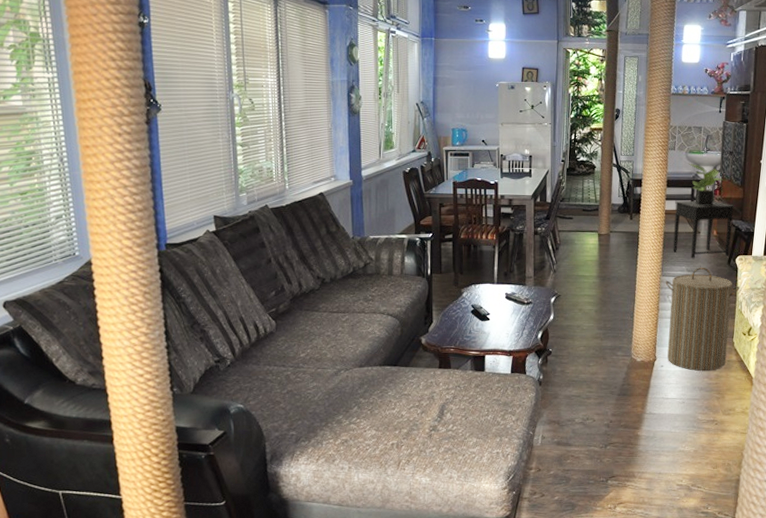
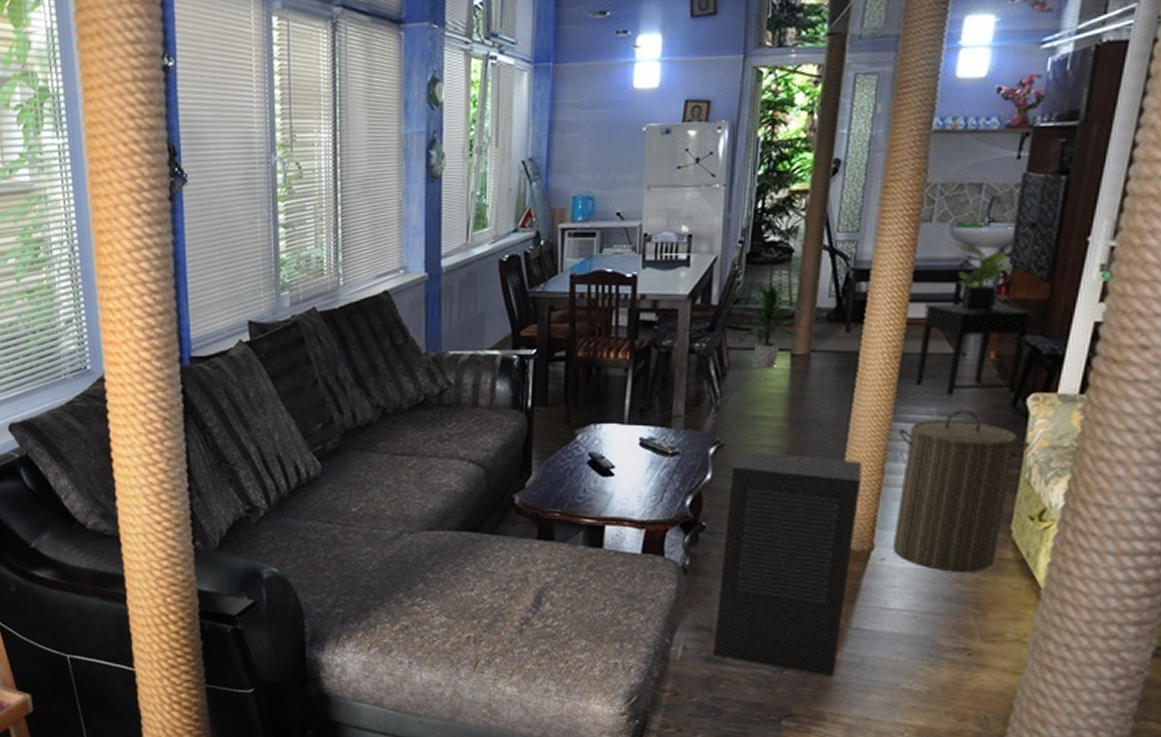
air purifier: none [562,299,646,447] -> present [714,451,863,677]
indoor plant: none [565,189,603,244] -> present [738,285,801,368]

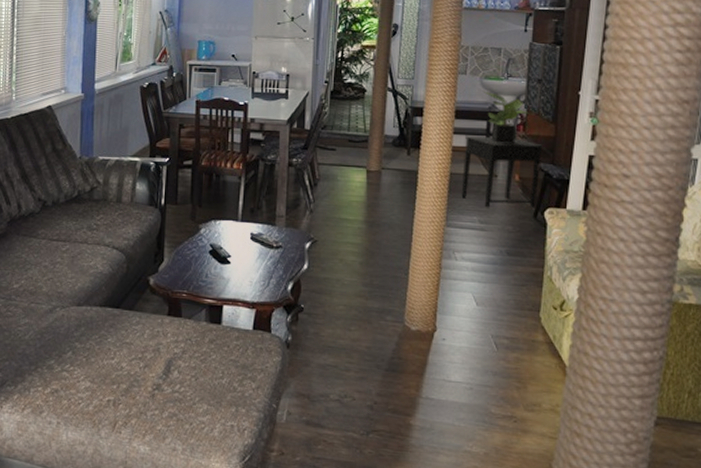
air purifier: present [714,451,863,677] -> none [312,246,424,440]
indoor plant: present [738,285,801,368] -> none [326,115,373,181]
laundry hamper: present [893,409,1030,573] -> none [450,219,549,352]

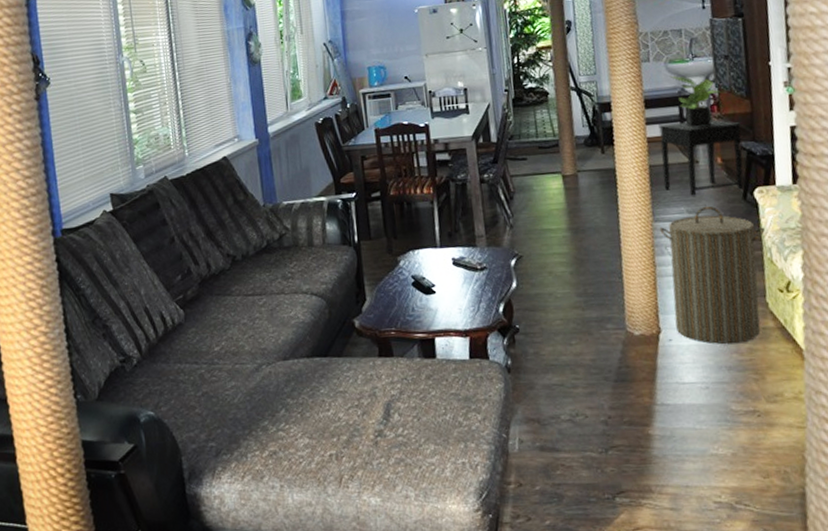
laundry hamper: none [450,219,549,352] -> present [659,206,765,345]

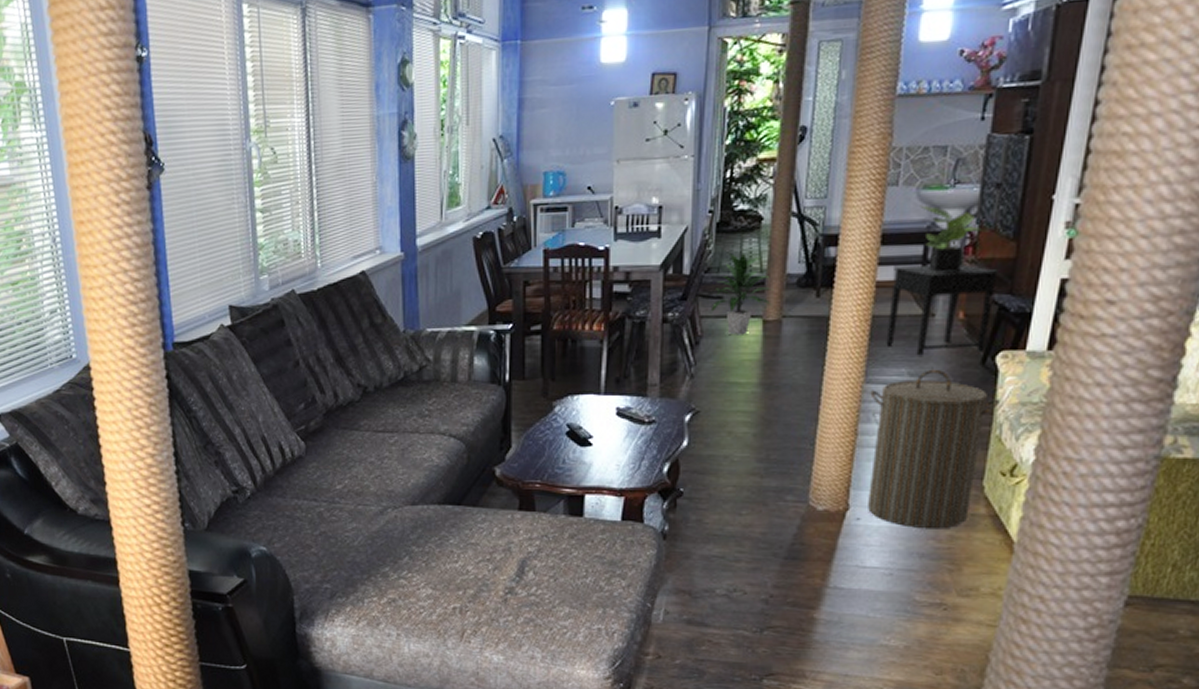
indoor plant: none [518,121,567,190] -> present [710,252,772,336]

